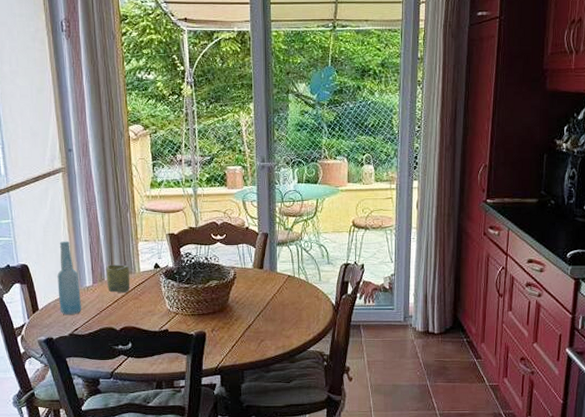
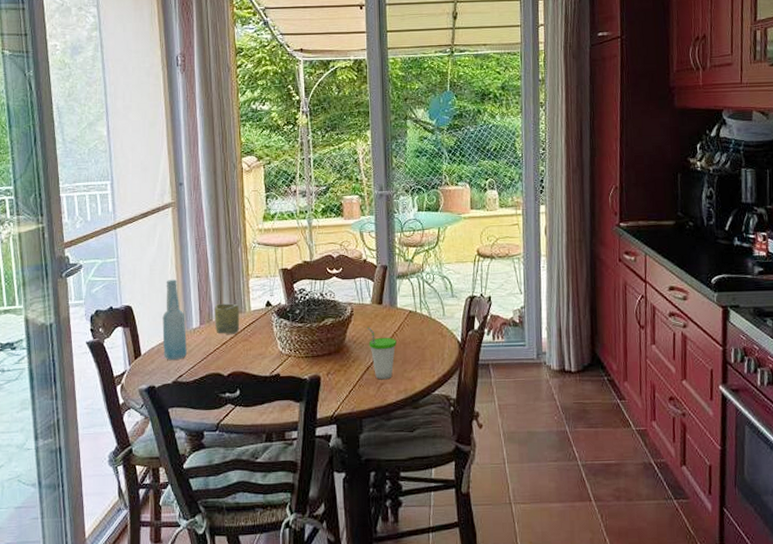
cup: none [249,289,276,337] -> present [367,327,397,380]

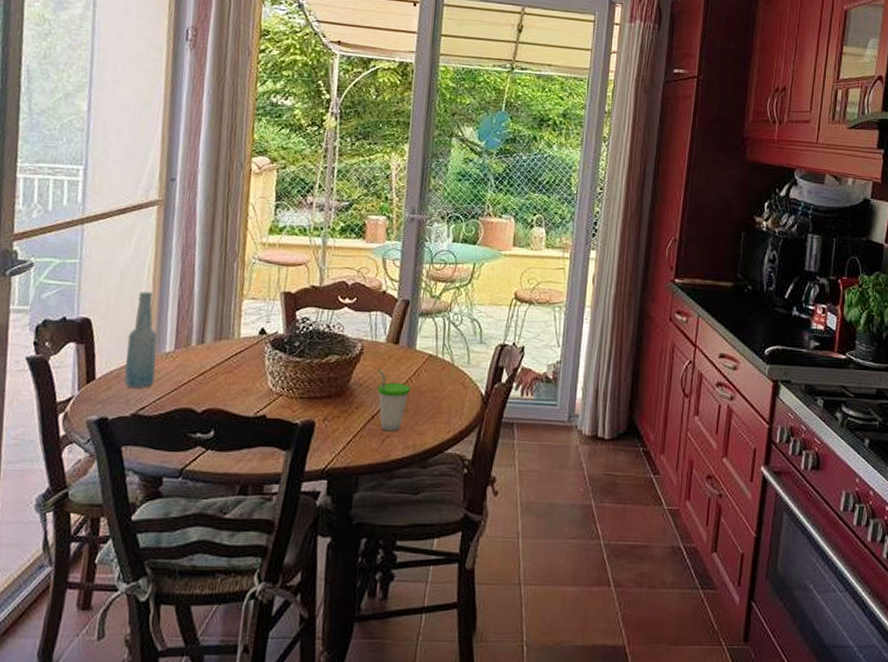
cup: present [214,303,240,334] -> none [193,326,227,363]

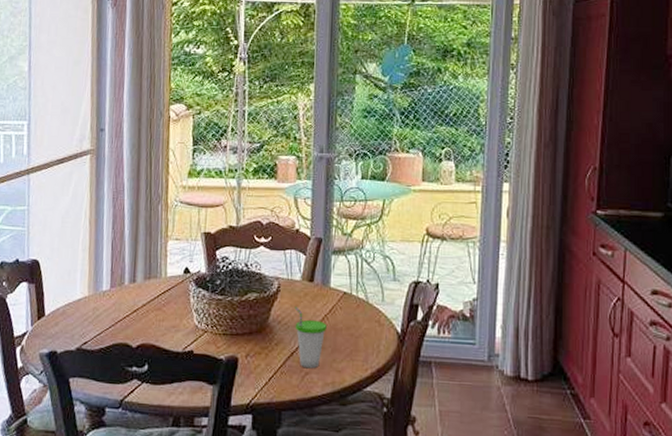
bottle: present [124,291,158,388] -> none [69,235,96,324]

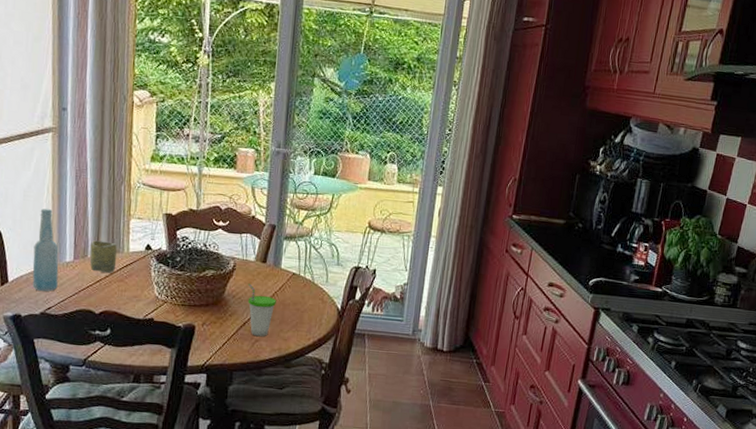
bottle: none [69,235,96,324] -> present [32,208,59,292]
cup: none [126,266,155,301] -> present [89,240,118,273]

